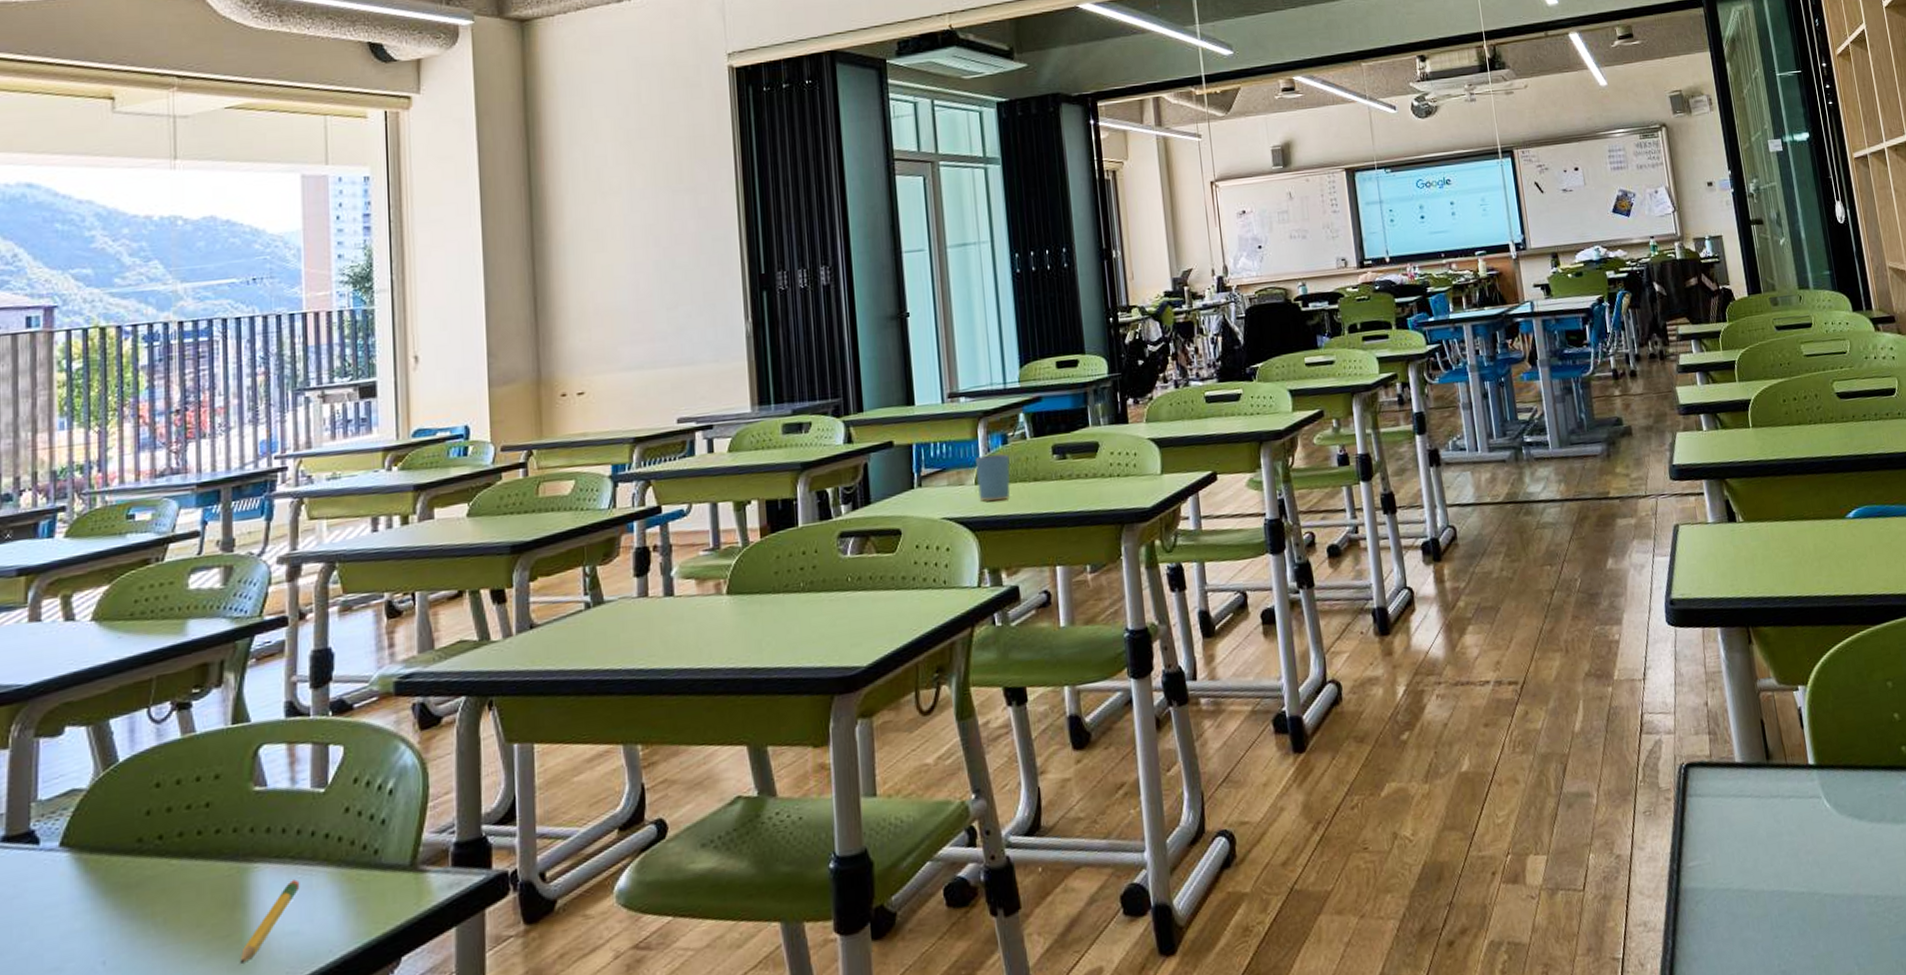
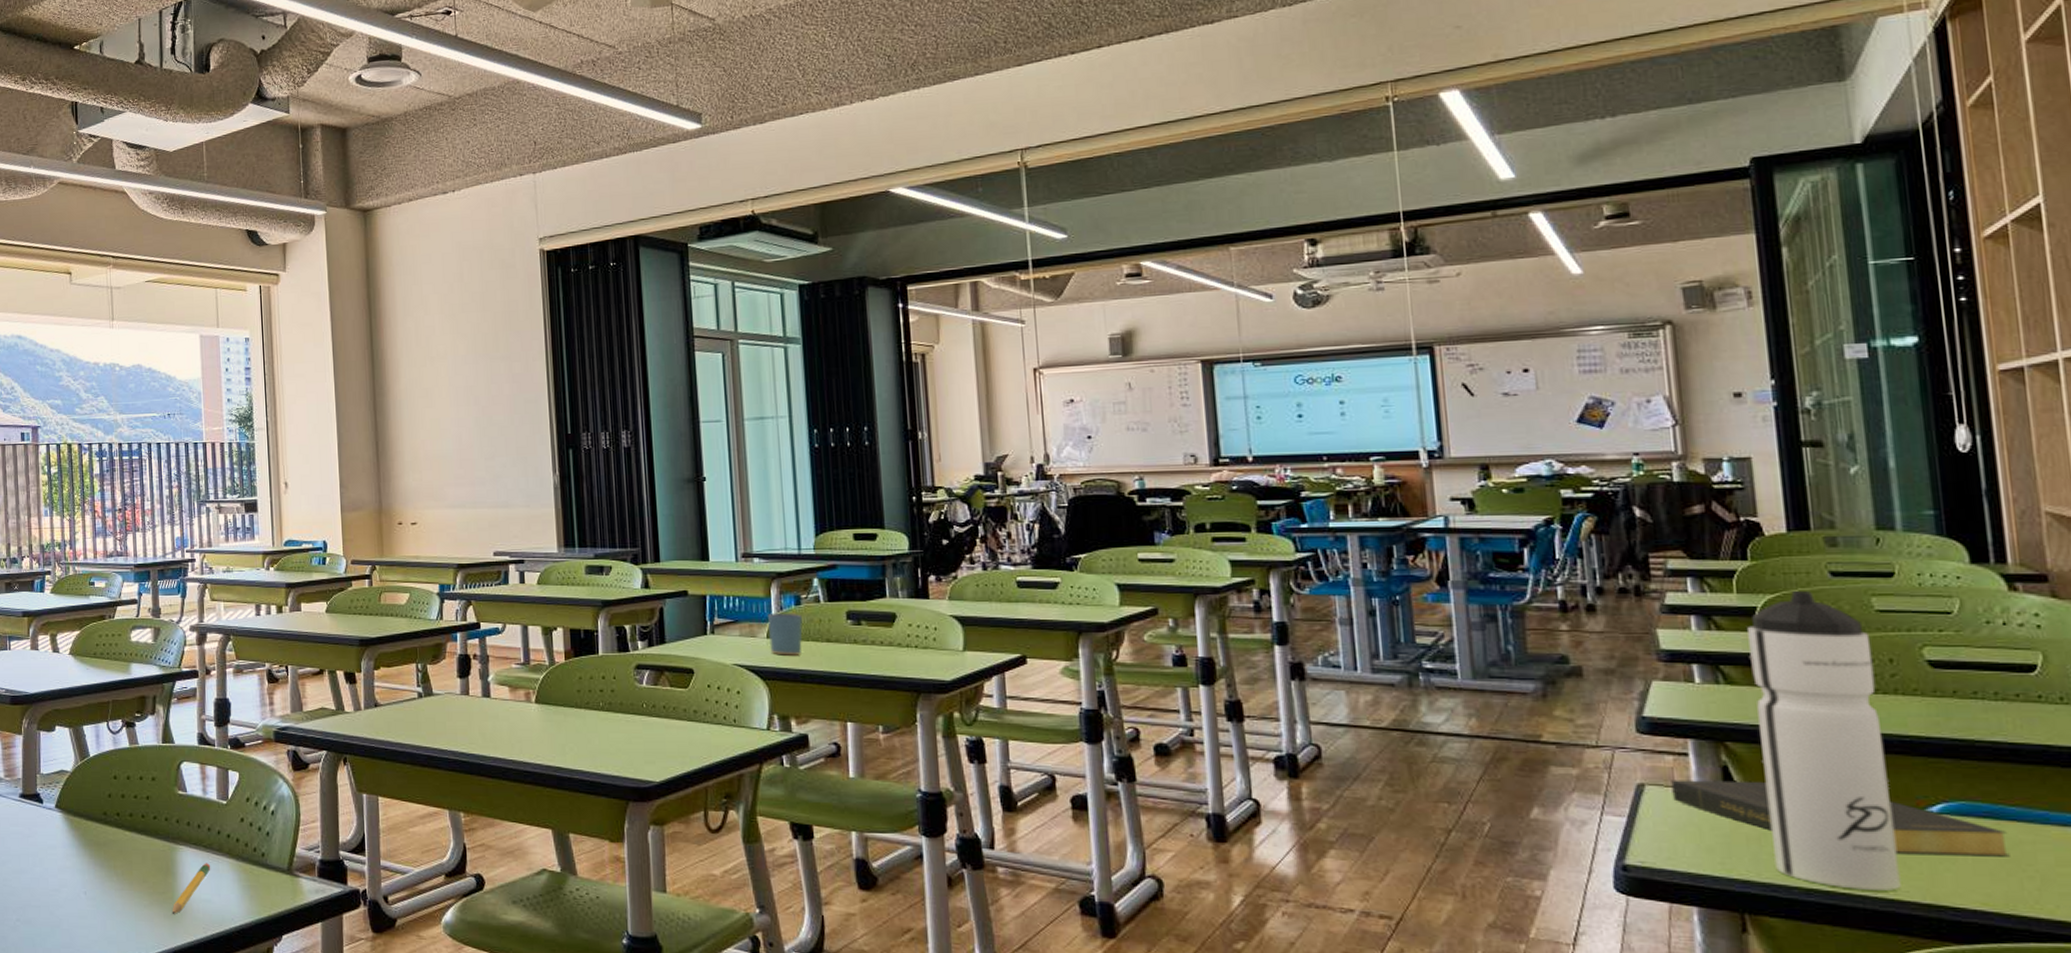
book: none [1695,510,1895,556] -> present [1671,780,2010,857]
water bottle: none [1731,343,1838,592] -> present [1747,590,1901,891]

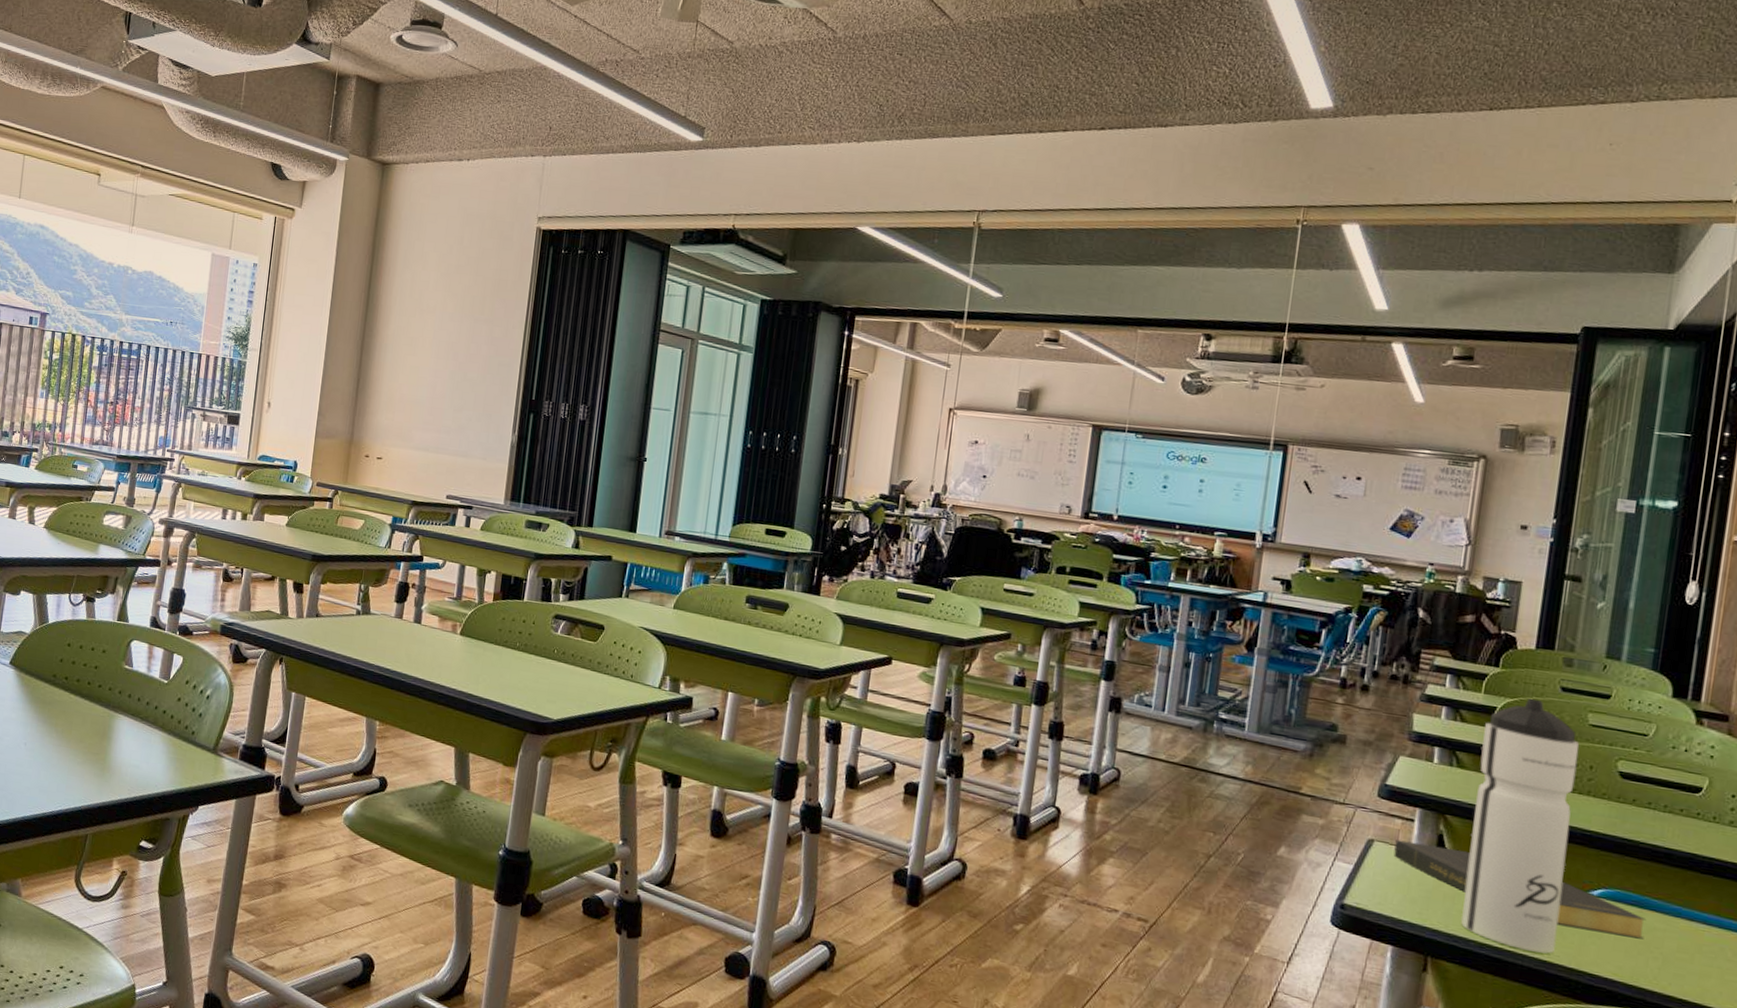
pencil: present [172,863,211,915] -> none [102,732,144,775]
mug: present [768,612,803,655] -> none [674,587,707,628]

